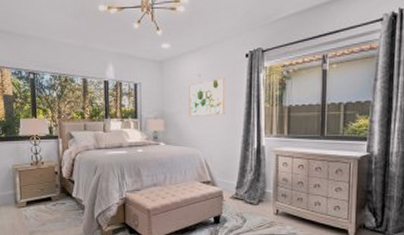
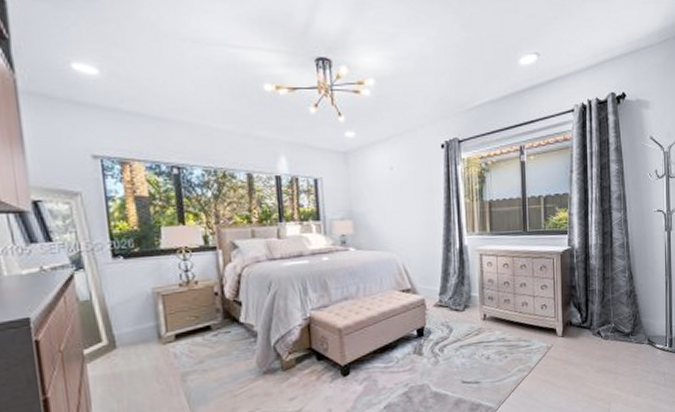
wall art: present [189,77,225,117] -> none [380,170,423,216]

